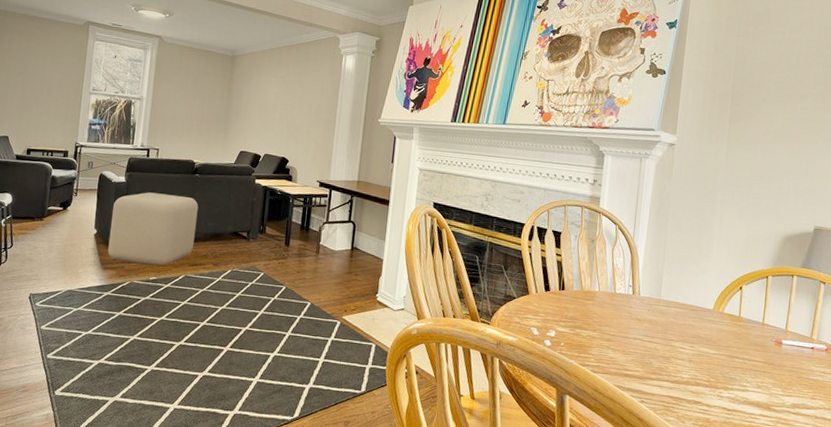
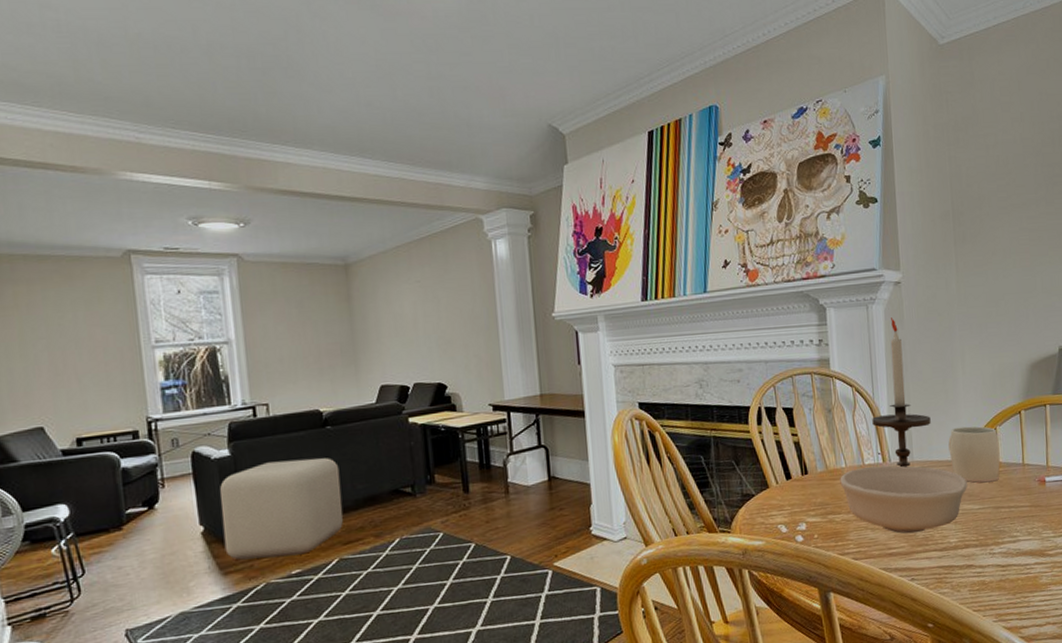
bowl: none [591,294,708,362] -> present [840,465,968,534]
candlestick: none [629,173,682,303] -> present [872,317,931,468]
mug: none [694,278,743,333] -> present [948,426,1000,483]

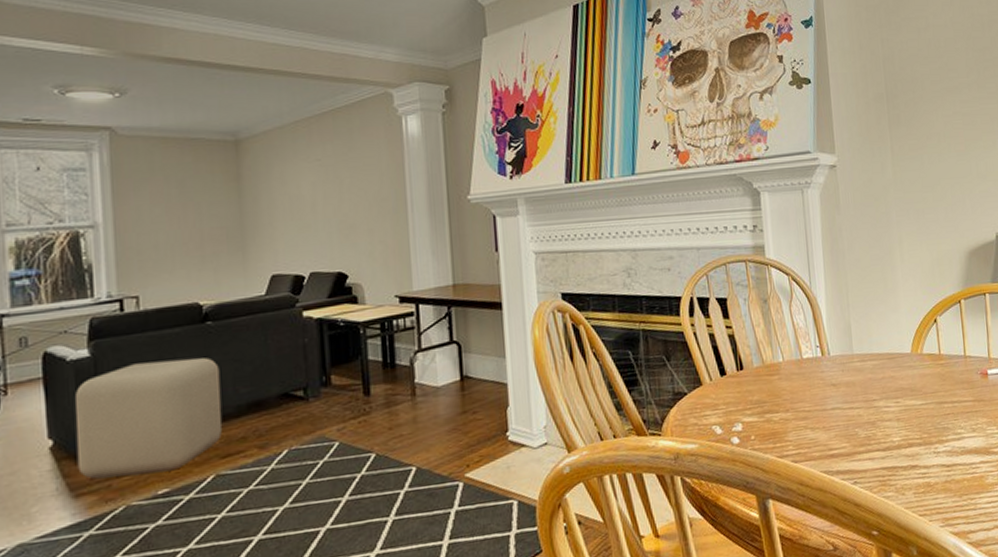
bowl: present [840,465,968,534] -> none [777,359,910,433]
candlestick: present [872,317,931,468] -> none [809,202,870,362]
mug: present [948,426,1000,483] -> none [888,316,942,377]

